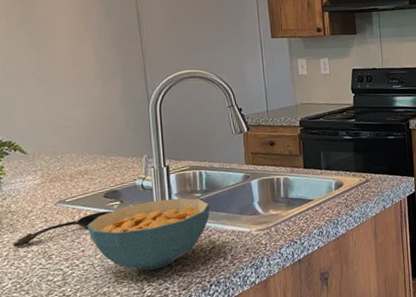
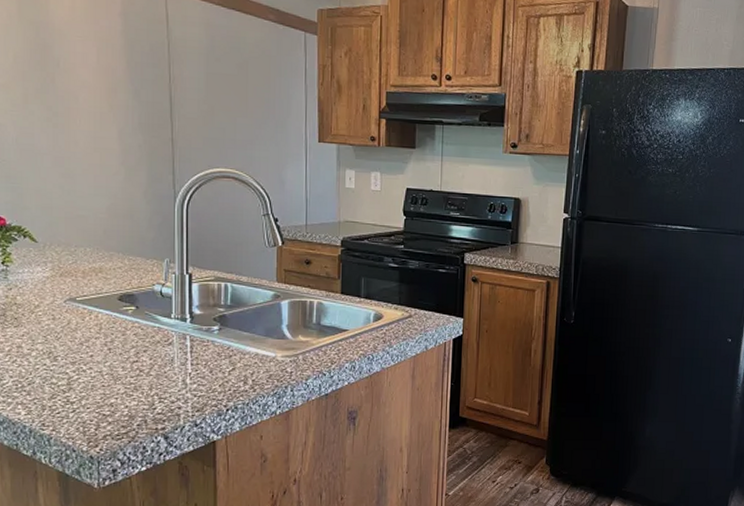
spoon: present [12,210,113,248] -> none [15,315,127,344]
cereal bowl: present [87,198,210,271] -> none [98,310,234,385]

